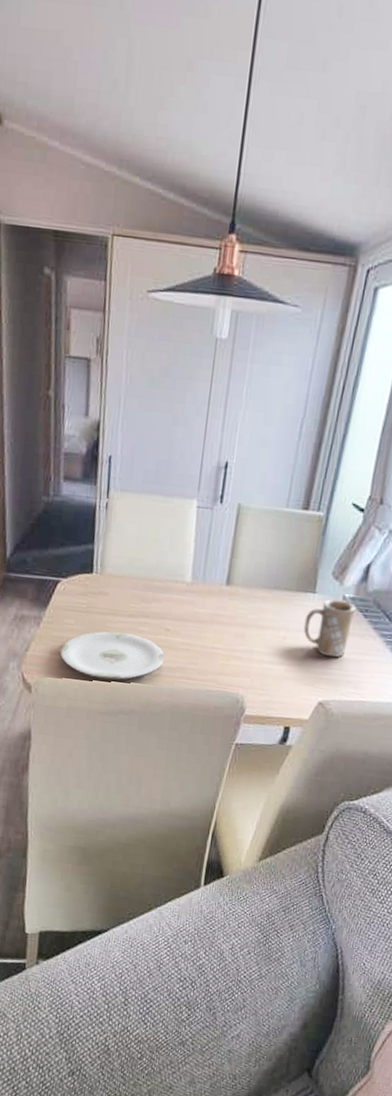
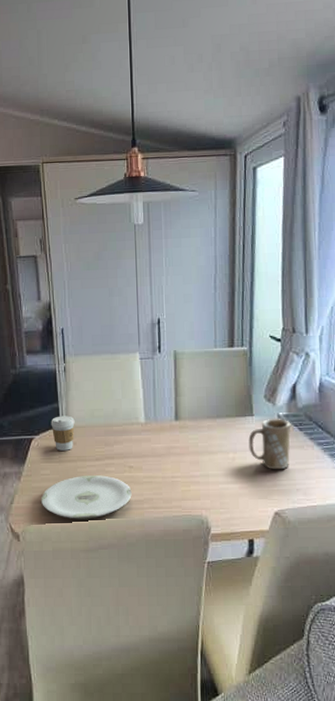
coffee cup: none [82,559,111,601] -> present [51,415,75,451]

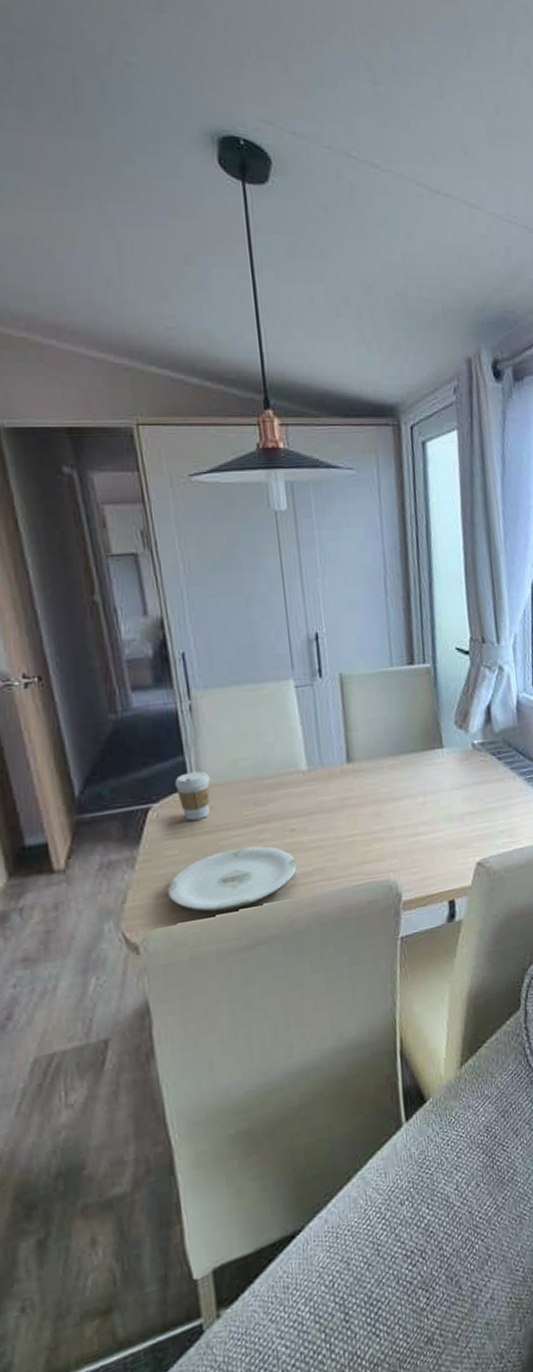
mug: present [248,419,291,470] -> none [439,748,490,811]

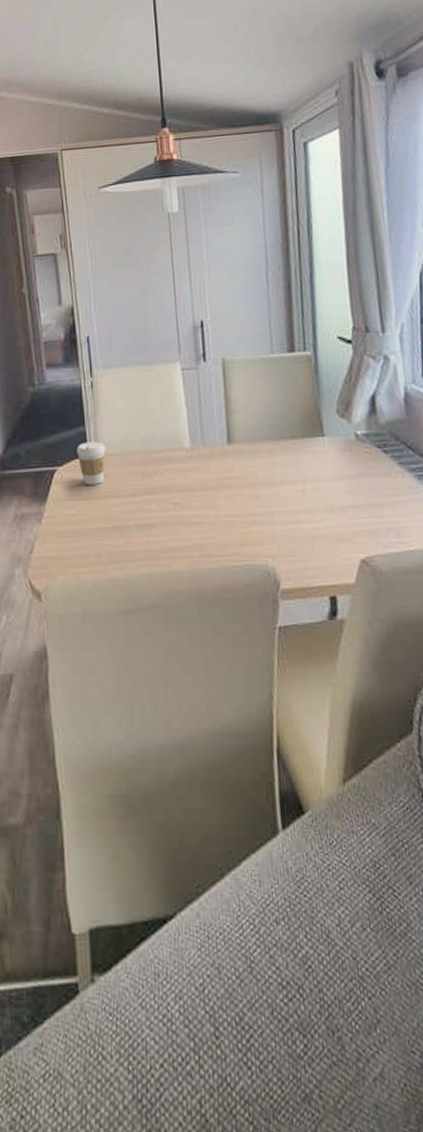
plate: present [168,846,297,912] -> none [67,515,178,572]

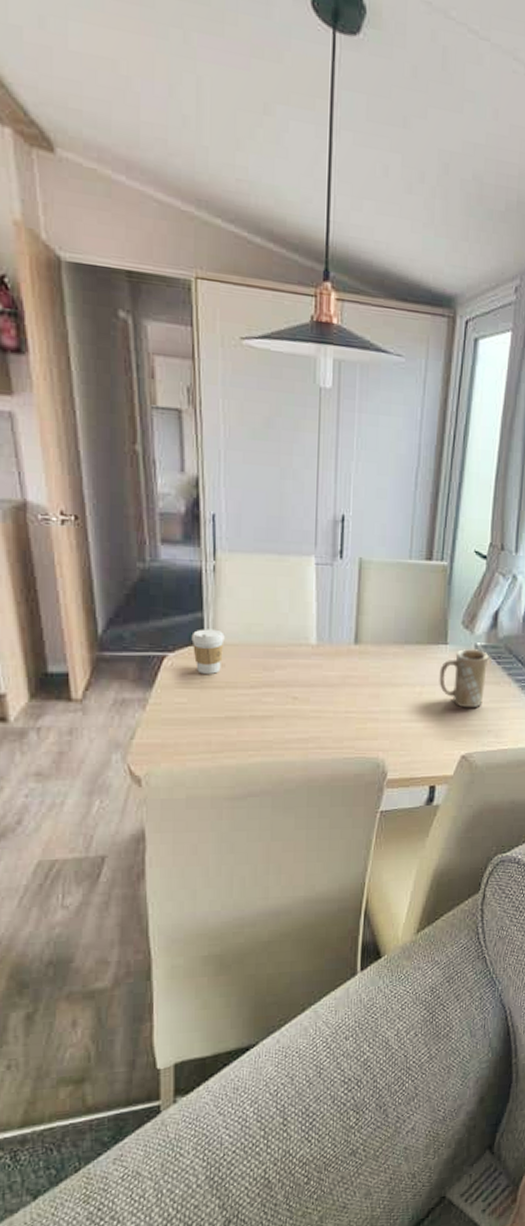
mug: none [320,439,375,505] -> present [439,649,489,708]

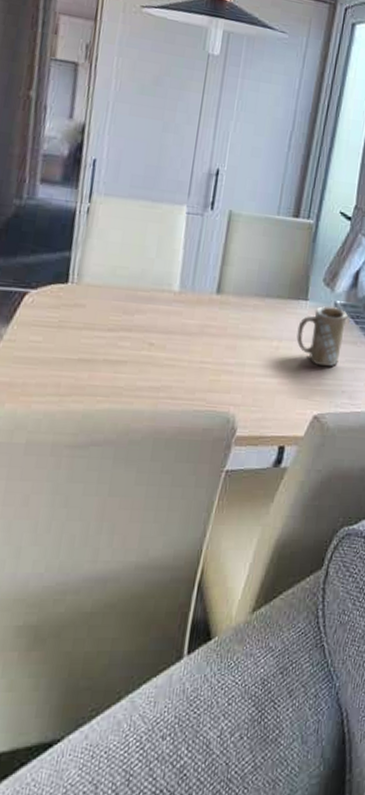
coffee cup: present [191,629,225,674] -> none [55,268,90,314]

